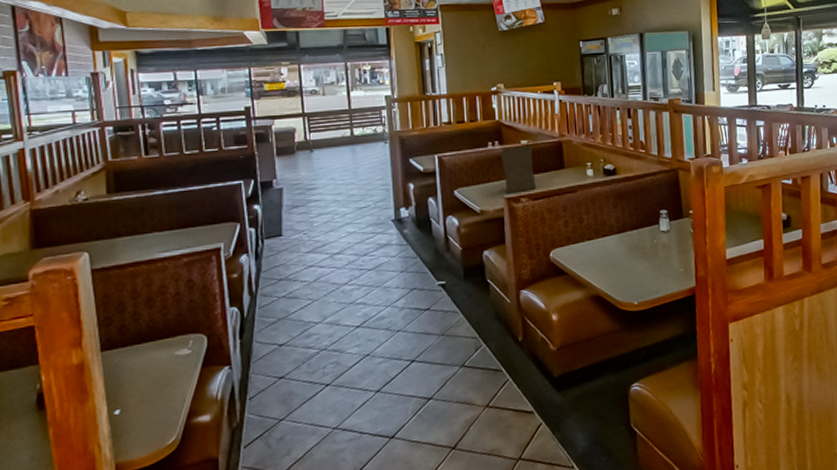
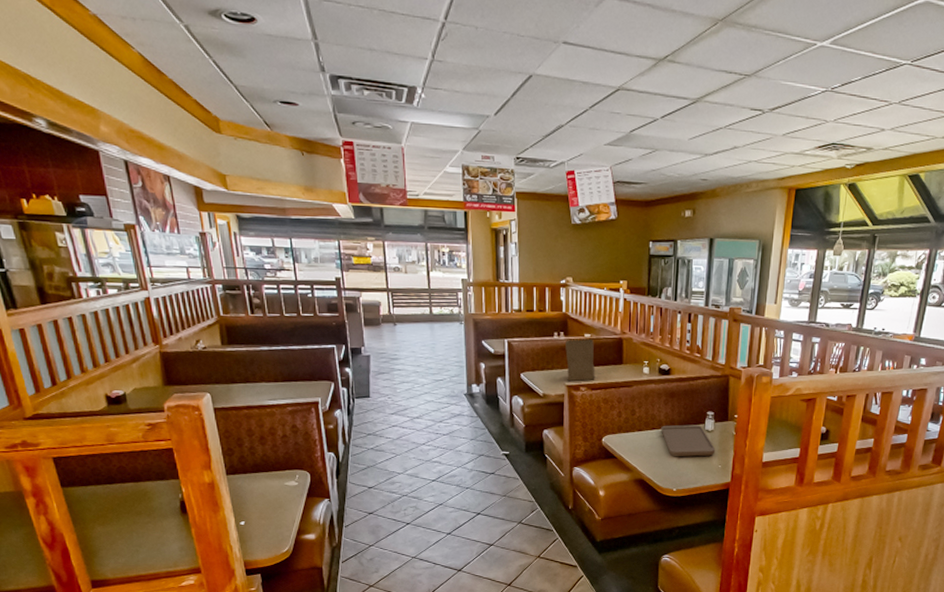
tray: none [613,226,675,265] -> present [661,424,716,457]

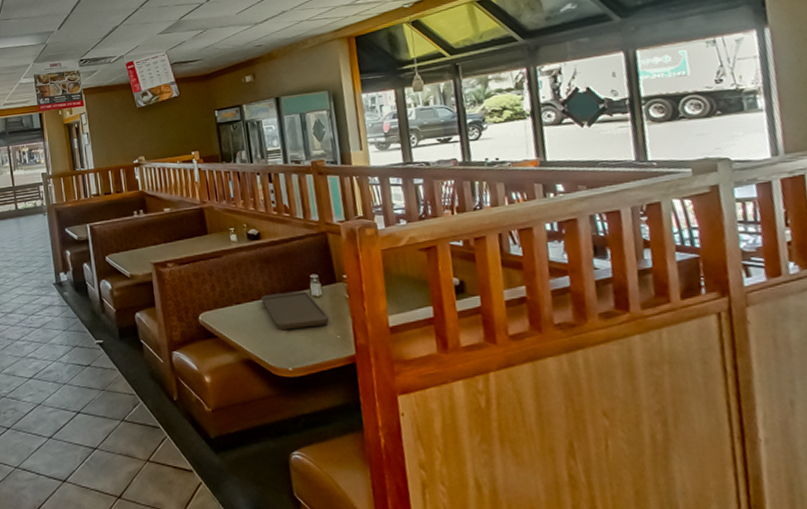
paper bag: present [565,338,596,382] -> none [146,212,181,259]

